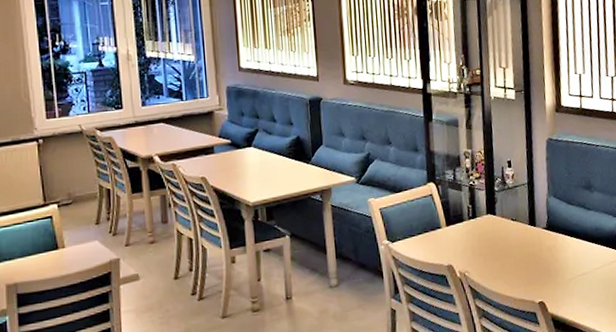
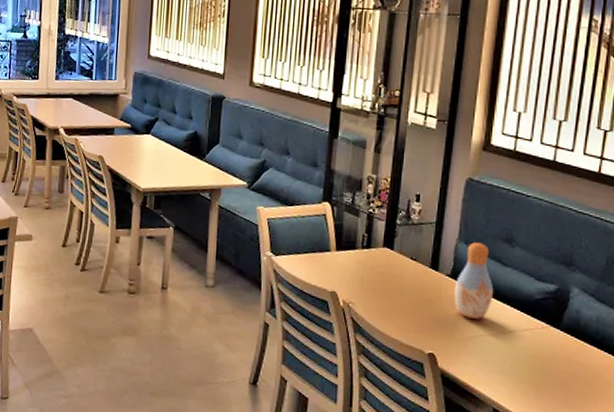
vase: none [551,194,583,263] -> present [454,242,494,319]

